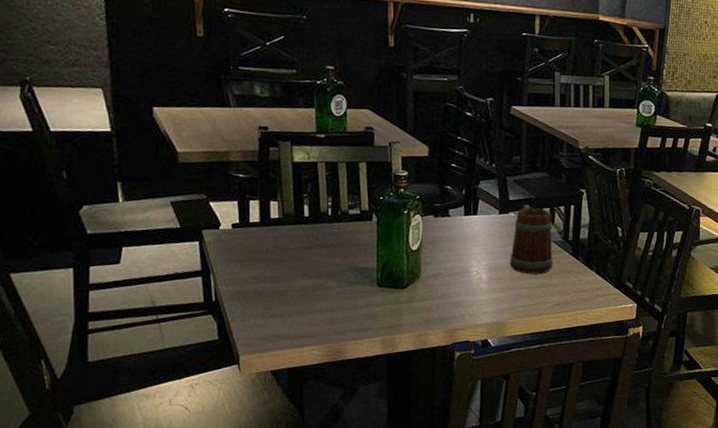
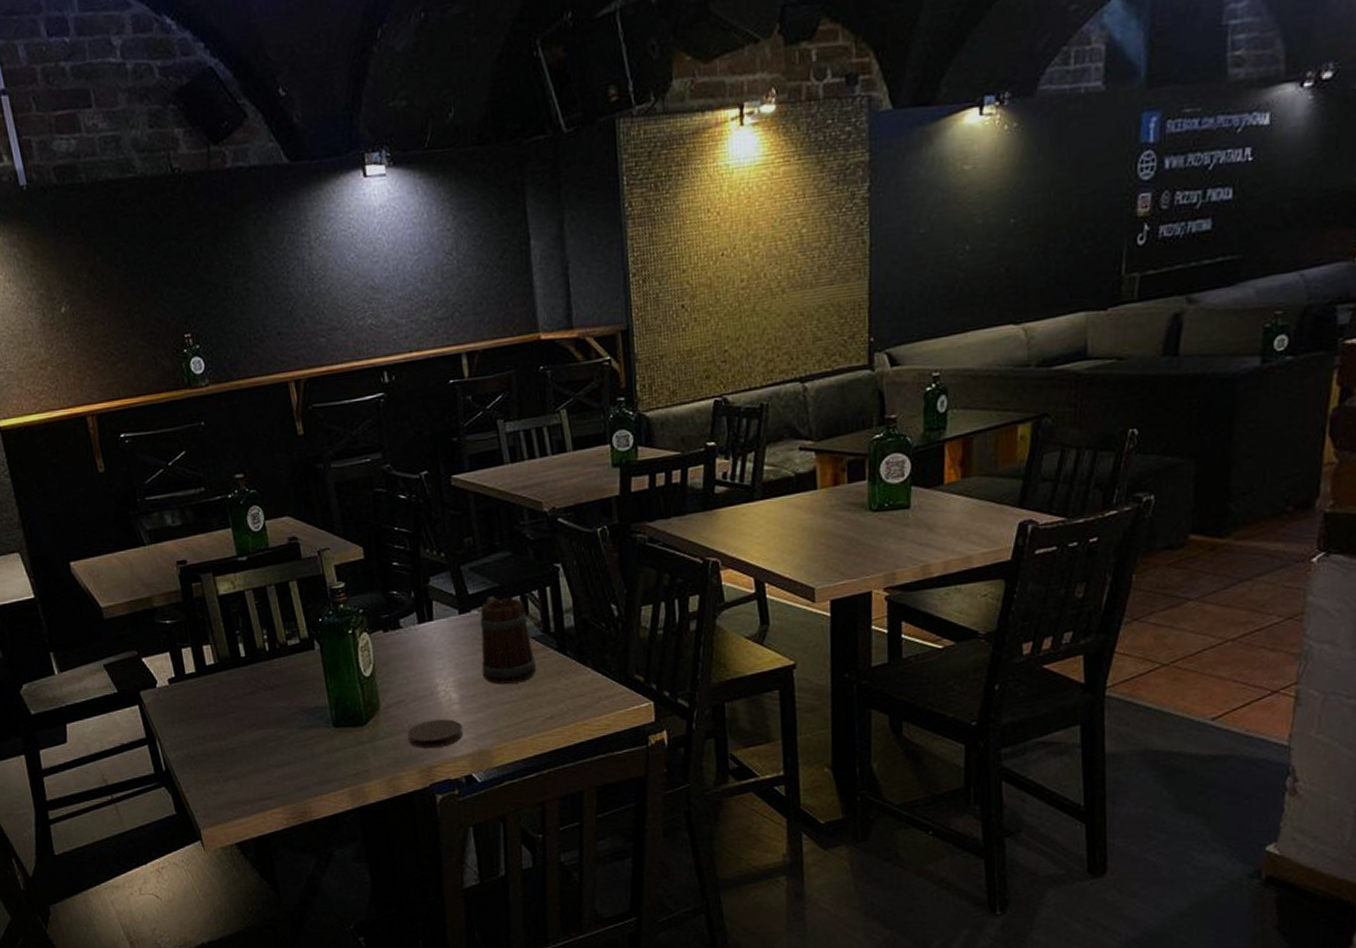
coaster: none [439,292,486,315] -> present [407,719,463,748]

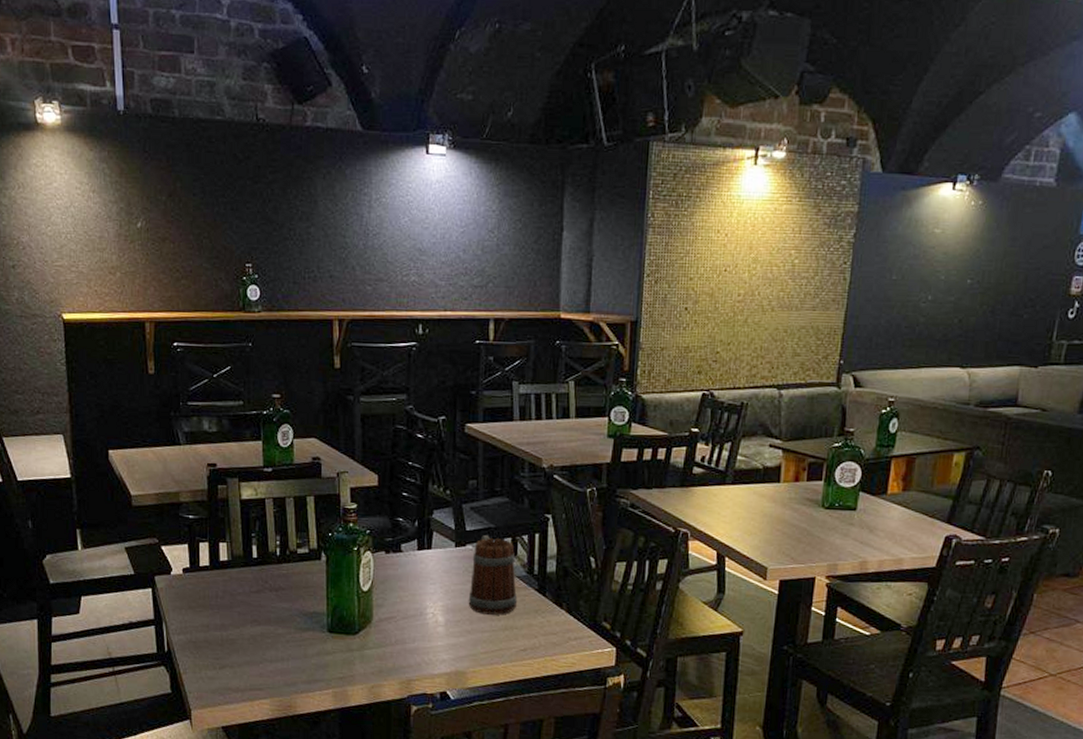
coaster: present [407,719,463,748] -> none [393,638,444,663]

